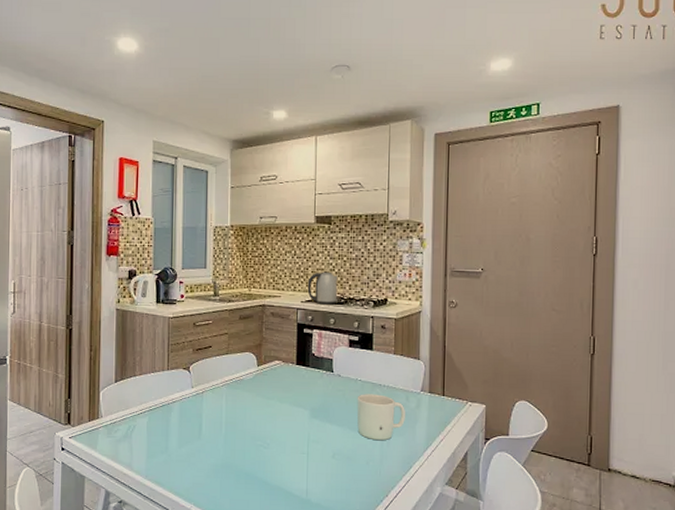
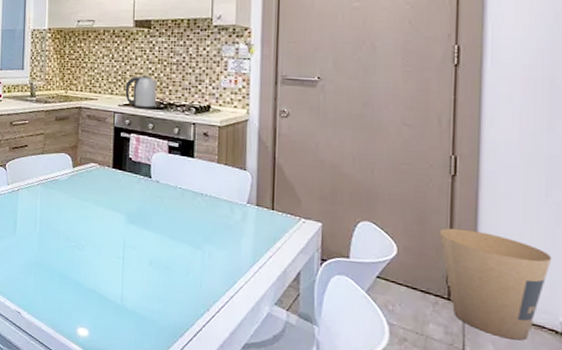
mug: present [356,394,406,441] -> none [176,202,231,252]
trash can: none [581,401,667,495] -> present [439,228,552,341]

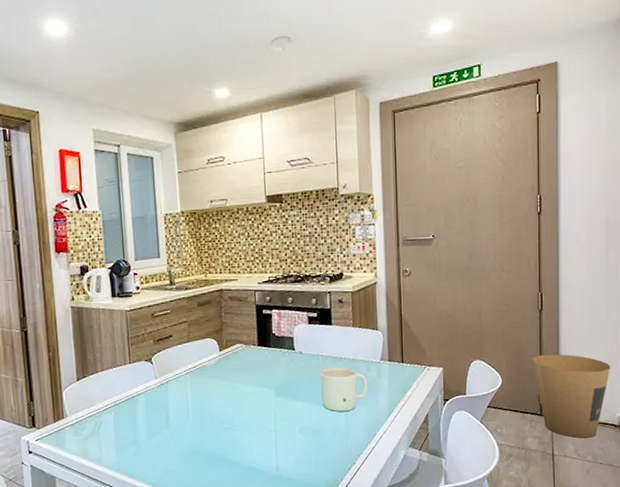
kettle: present [125,76,158,110] -> none [263,251,294,285]
mug: none [176,202,231,252] -> present [319,367,368,412]

